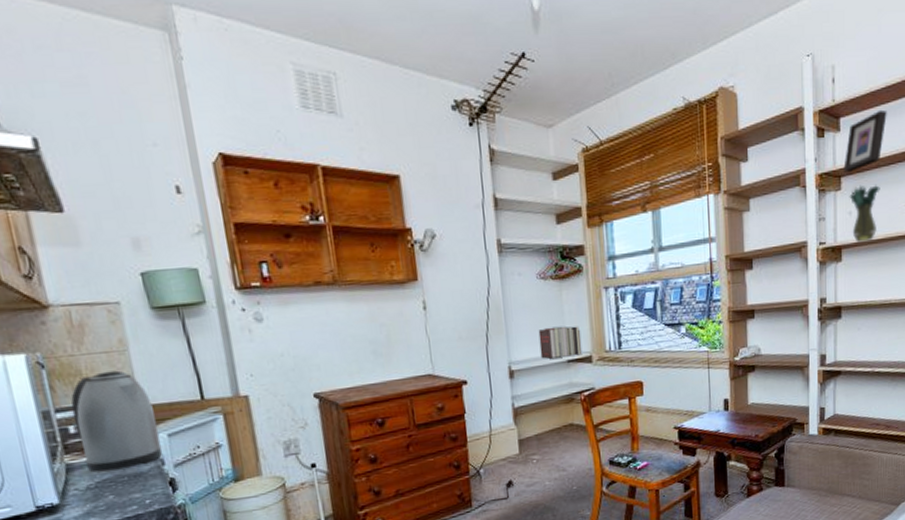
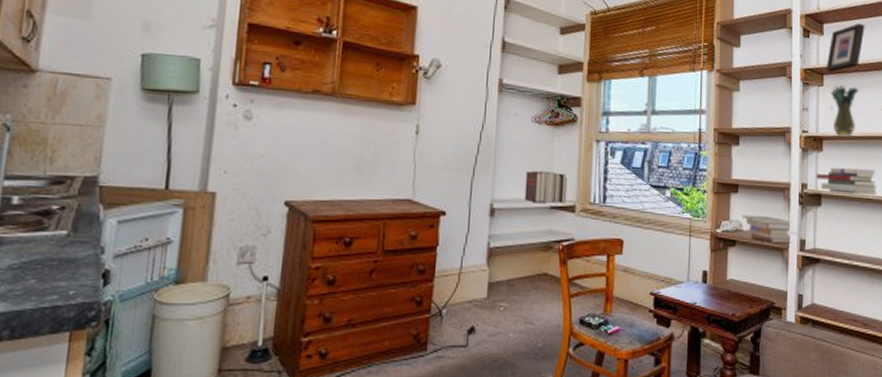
kettle: present [71,370,162,473] -> none [17,144,112,252]
books: none [759,336,812,363] -> present [741,214,792,243]
books: none [836,271,899,303] -> present [816,167,876,196]

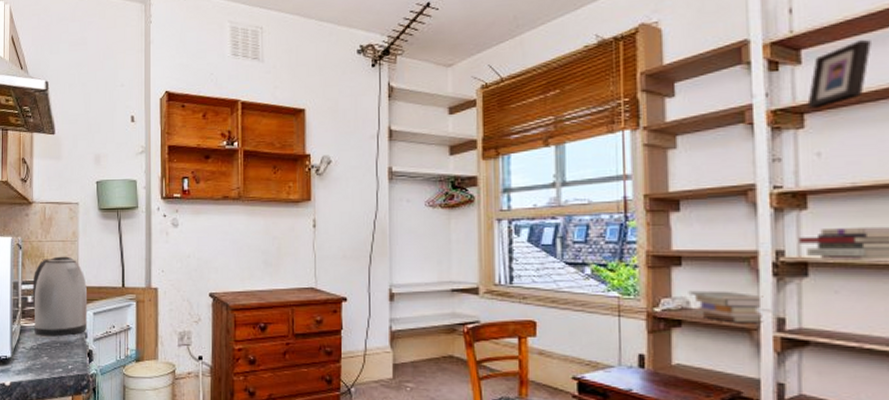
kettle: none [17,144,112,252] -> present [32,256,88,337]
books: present [524,170,568,203] -> none [423,254,469,286]
vase: present [830,84,859,138] -> none [816,121,864,189]

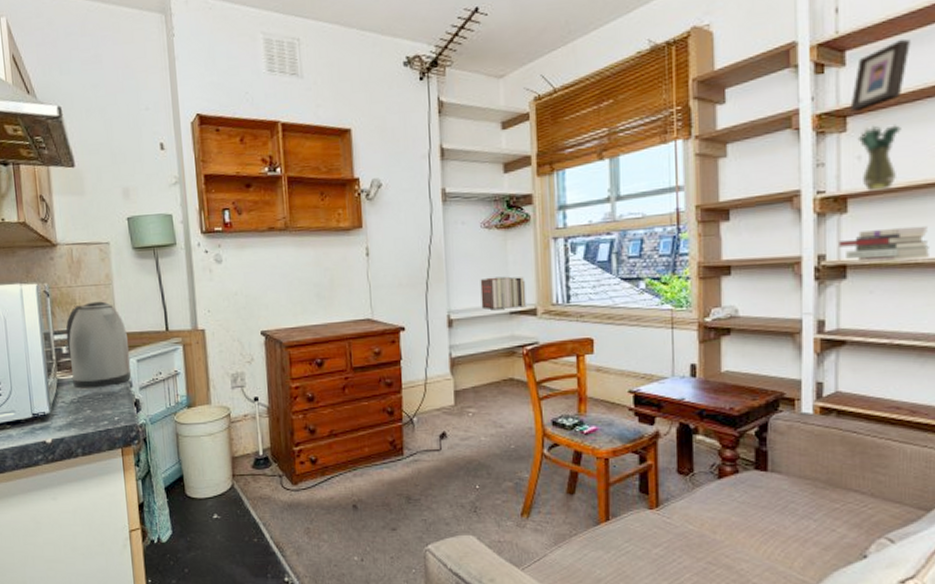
books: none [423,254,469,286] -> present [480,276,527,310]
books: present [688,290,764,322] -> none [737,297,806,327]
vase: none [816,121,864,189] -> present [857,123,901,192]

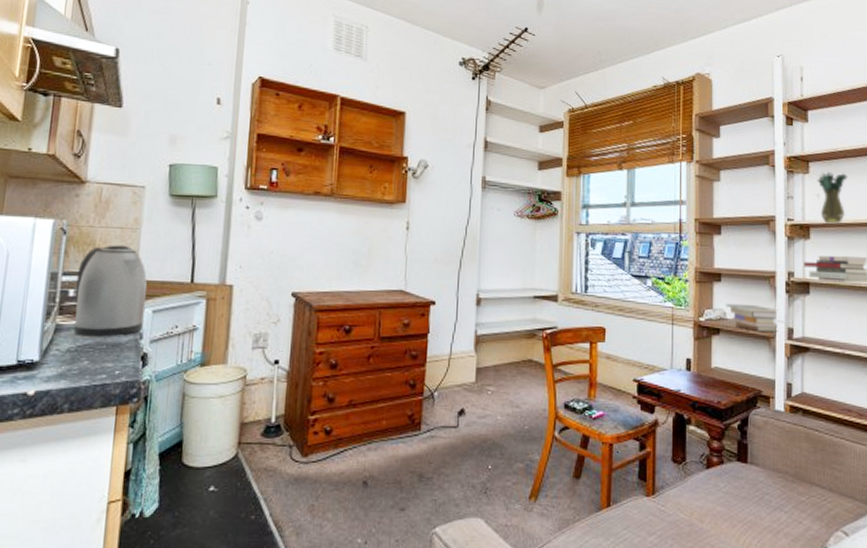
books: present [480,276,527,310] -> none [508,262,550,293]
books: none [737,297,806,327] -> present [725,303,779,332]
picture frame: present [850,38,910,112] -> none [811,108,853,159]

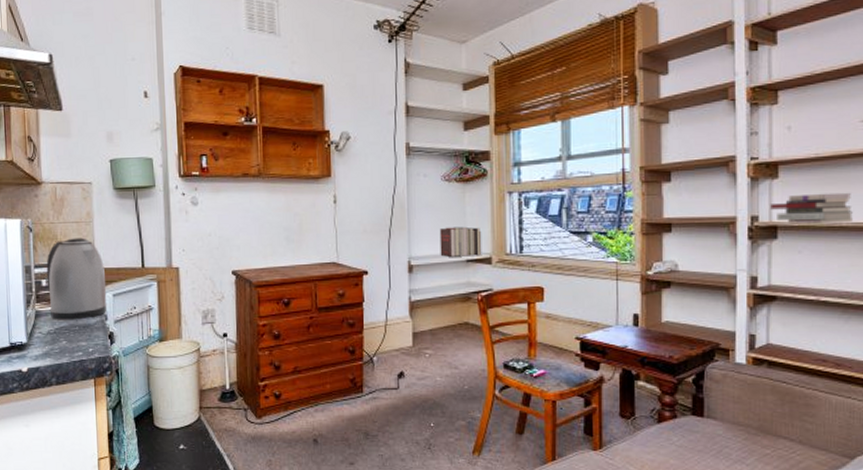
books: none [508,262,550,293] -> present [439,226,482,257]
books: present [725,303,779,332] -> none [677,253,740,282]
vase: present [817,171,848,225] -> none [788,98,827,160]

